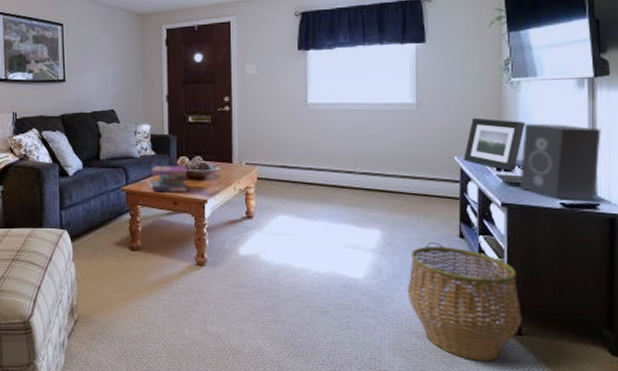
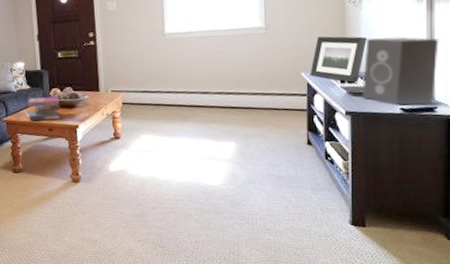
basket: present [408,242,522,361] -> none [261,150,366,251]

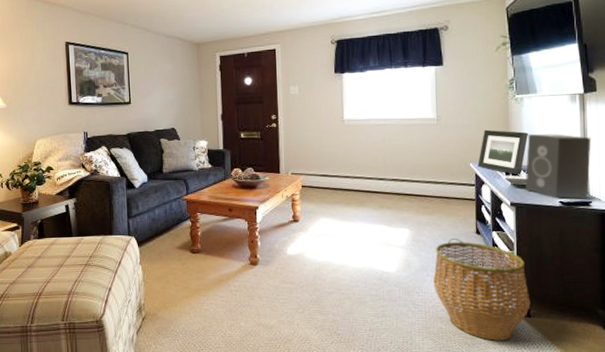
books: present [25,96,61,121] -> none [206,177,241,201]
basket: none [261,150,366,251] -> present [433,238,531,341]

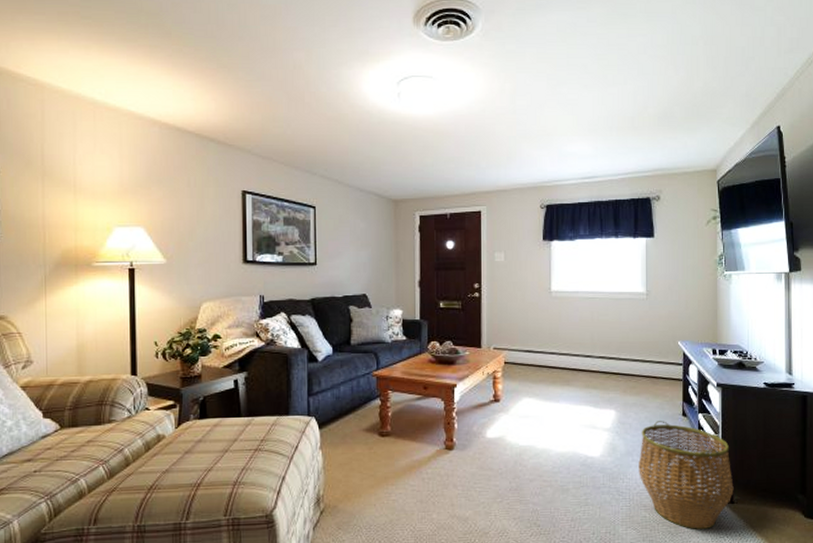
picture frame: present [478,129,528,175] -> none [686,306,735,355]
speaker: present [525,133,592,200] -> none [731,312,795,381]

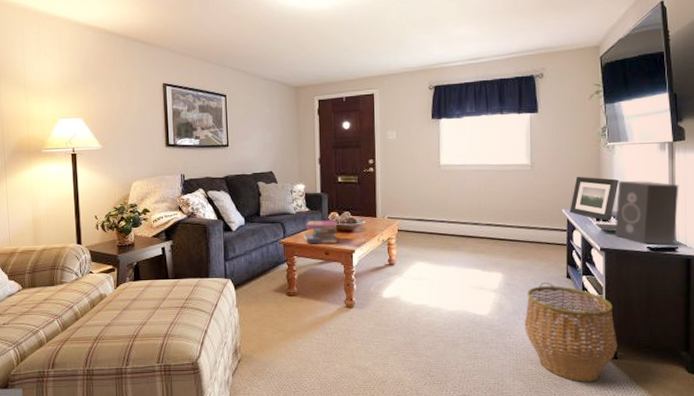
books: none [399,350,438,377] -> present [303,220,338,244]
picture frame: none [686,306,735,355] -> present [570,176,619,221]
speaker: none [731,312,795,381] -> present [614,180,679,245]

